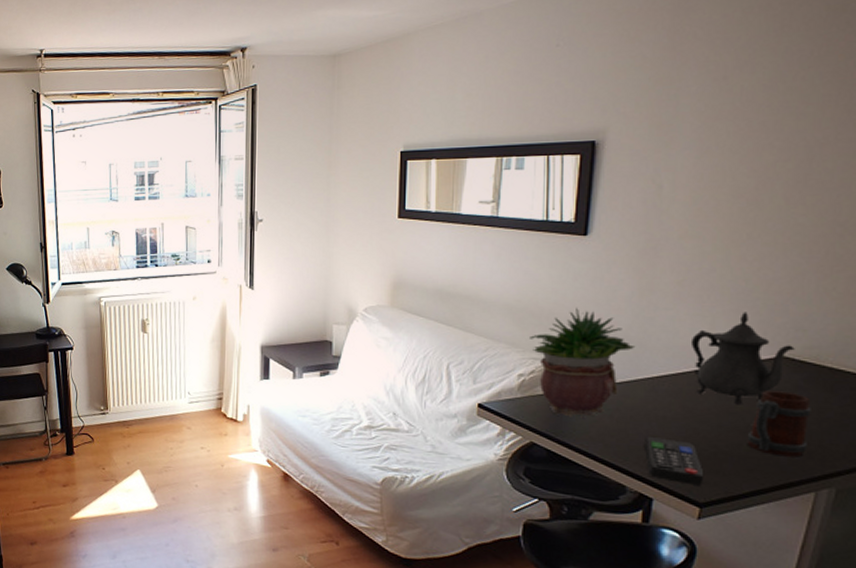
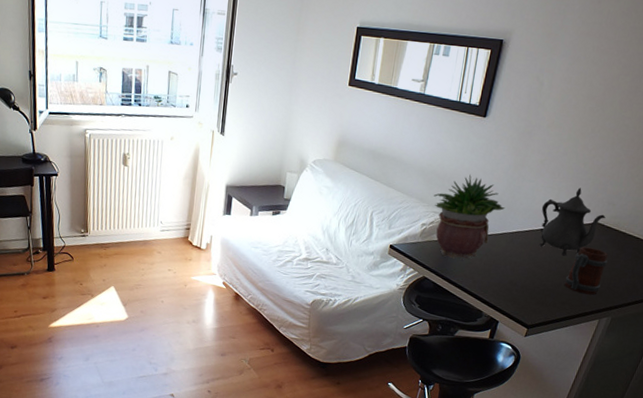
remote control: present [645,436,704,486] -> none [498,275,534,313]

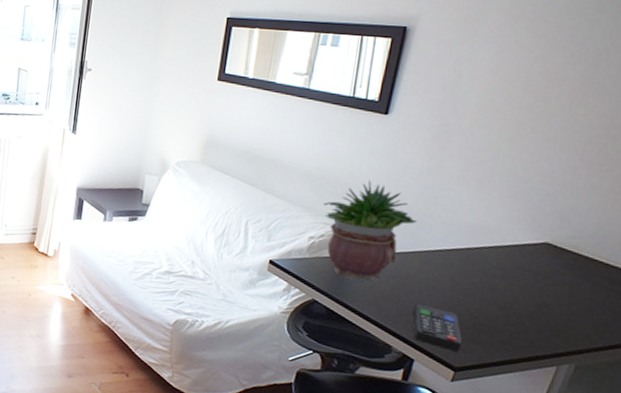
remote control: none [498,275,534,313] -> present [413,303,463,352]
teapot: present [538,187,606,256] -> none [464,199,558,283]
mug: present [564,247,609,295] -> none [503,272,566,334]

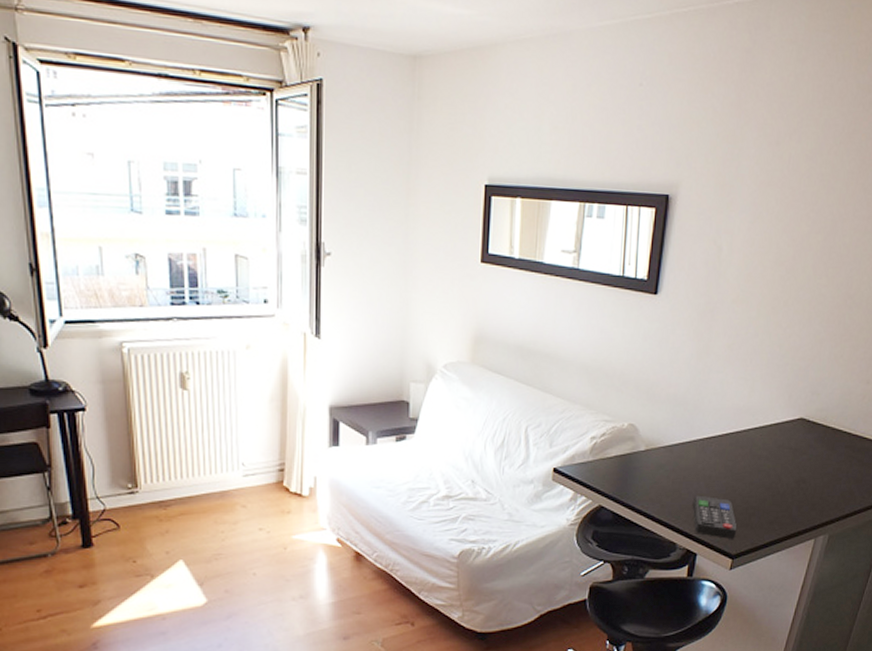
potted plant: present [324,180,418,282] -> none [602,368,692,480]

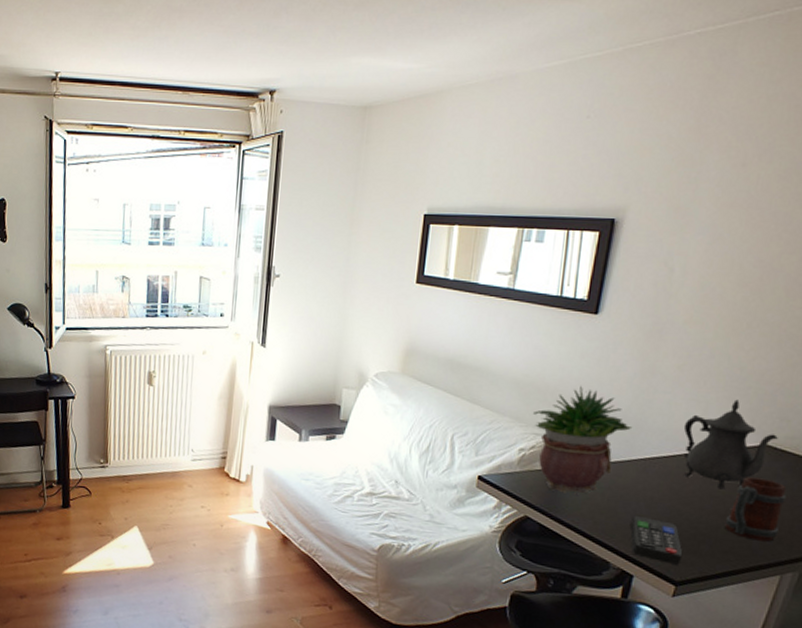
potted plant: none [602,368,692,480] -> present [533,385,633,495]
teapot: none [734,376,810,463] -> present [683,399,778,490]
mug: none [770,450,818,509] -> present [724,477,787,542]

